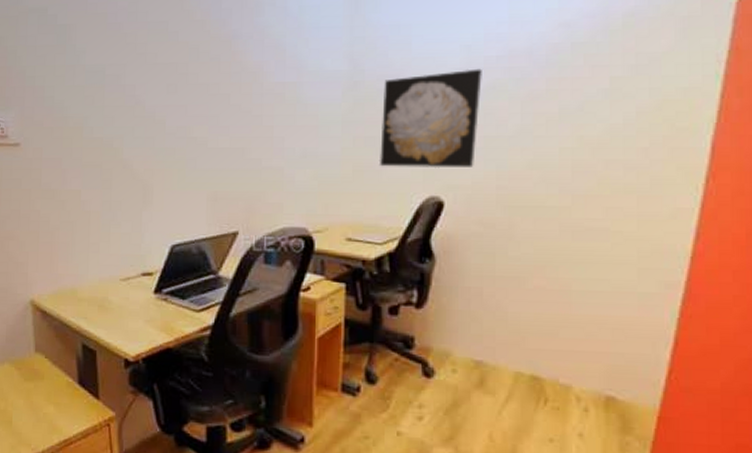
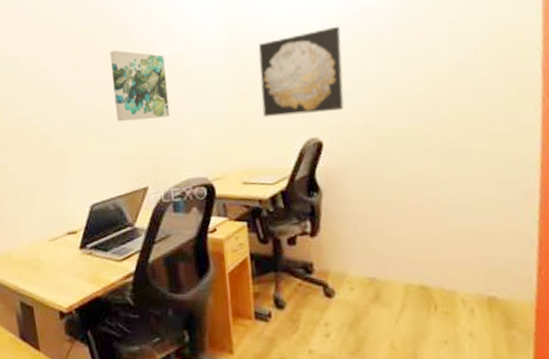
wall art: none [210,69,273,154] -> present [110,50,169,122]

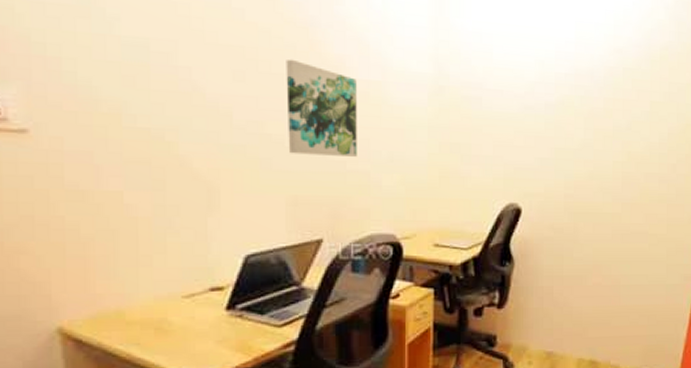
wall art: present [258,26,344,118] -> none [463,83,553,177]

